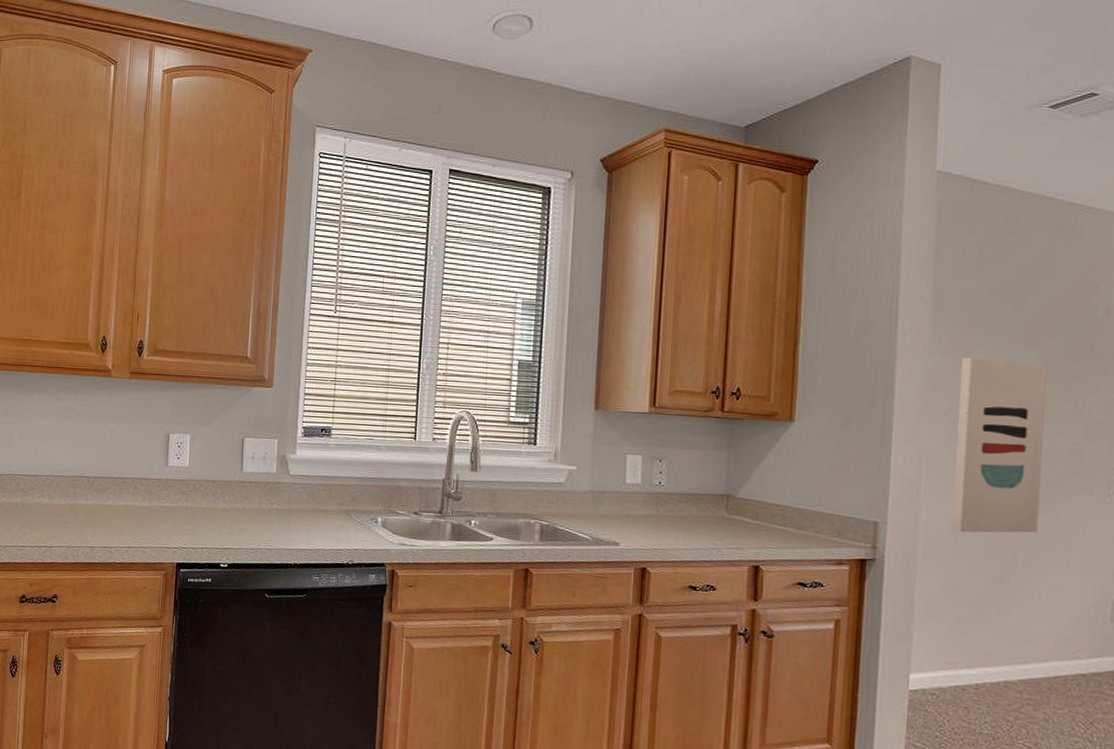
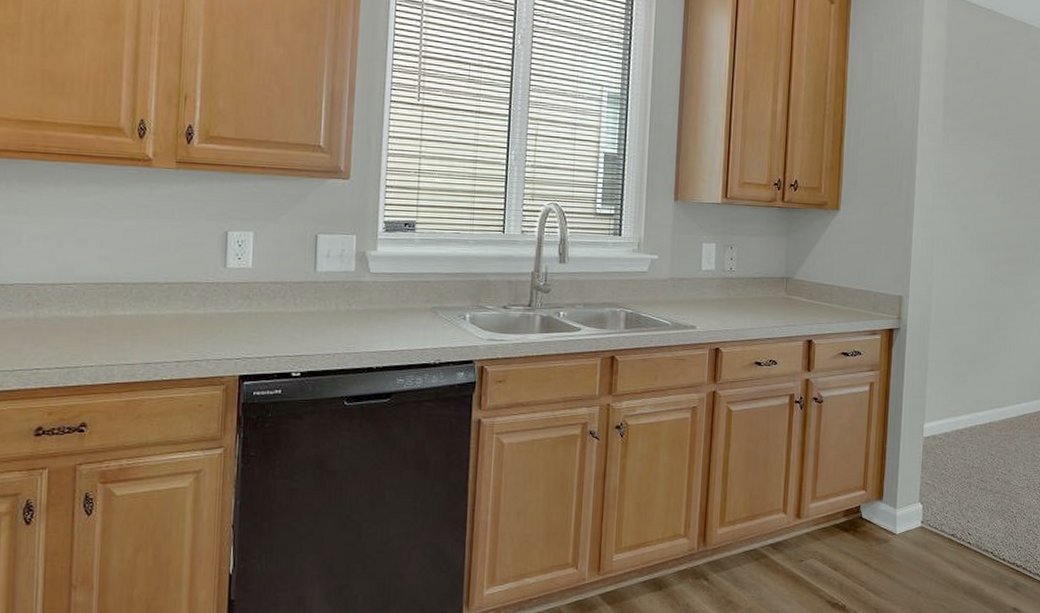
wall art: present [951,357,1047,533] -> none [954,154,1021,302]

